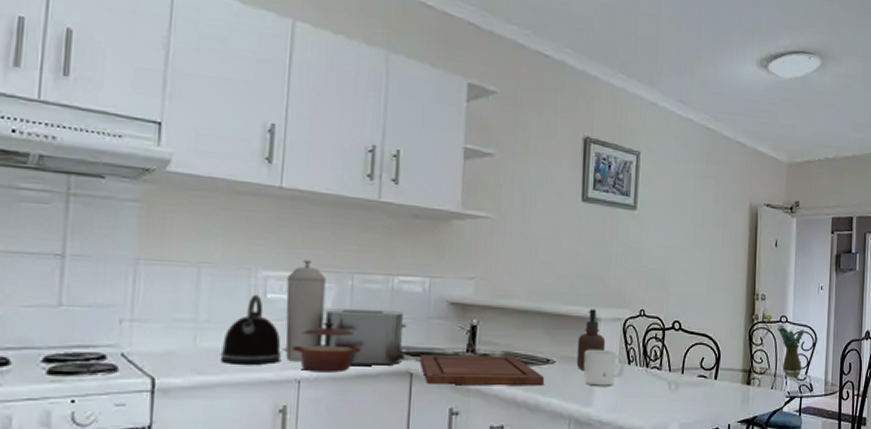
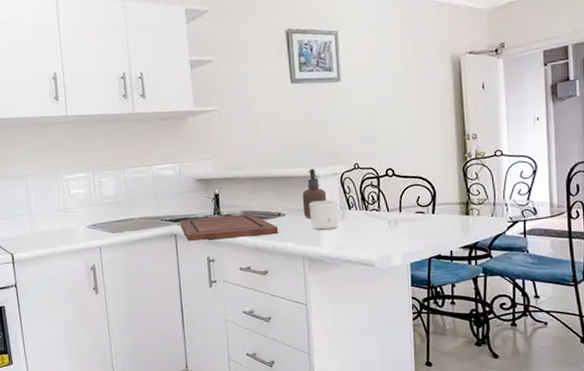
kettle: present [220,294,282,365] -> none [48,191,87,241]
canister: present [285,259,326,362] -> none [81,163,111,235]
saucepan: present [292,322,361,373] -> none [92,204,138,241]
toaster: present [323,308,407,367] -> none [110,191,170,234]
vase: present [777,324,804,378] -> none [492,158,523,205]

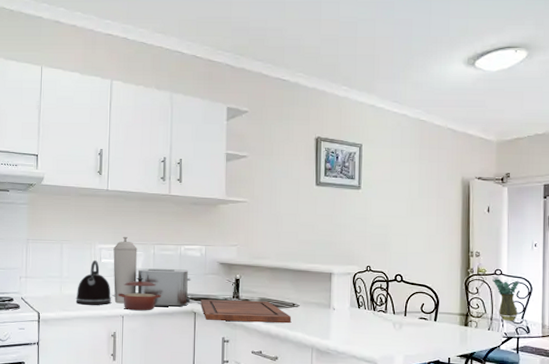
kettle: none [48,191,87,241] -> present [75,259,112,305]
canister: none [81,163,111,235] -> present [113,236,137,304]
saucepan: none [92,204,138,241] -> present [118,277,161,311]
toaster: none [110,191,170,234] -> present [137,268,191,308]
soap dispenser: present [302,168,327,219] -> none [316,266,339,313]
mug: present [309,200,347,230] -> none [321,297,356,325]
vase: none [492,158,523,205] -> present [492,276,519,321]

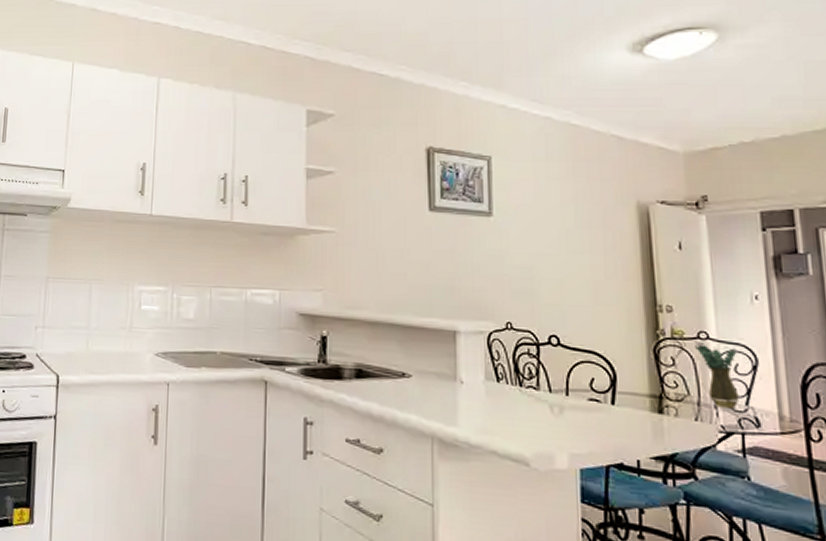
kettle: present [75,259,112,305] -> none [106,305,154,368]
canister: present [113,236,137,304] -> none [156,275,189,366]
saucepan: present [118,277,161,311] -> none [162,330,220,378]
toaster: present [137,268,191,308] -> none [188,319,261,374]
cutting board: present [200,299,292,323] -> none [273,363,402,400]

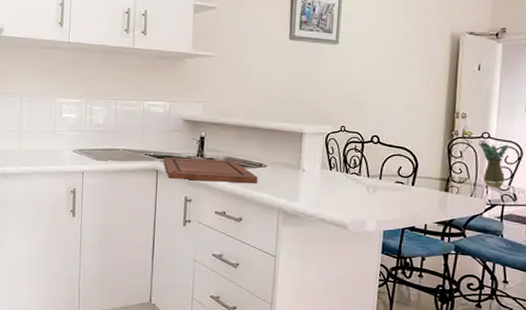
cutting board: none [273,363,402,400] -> present [163,157,258,183]

